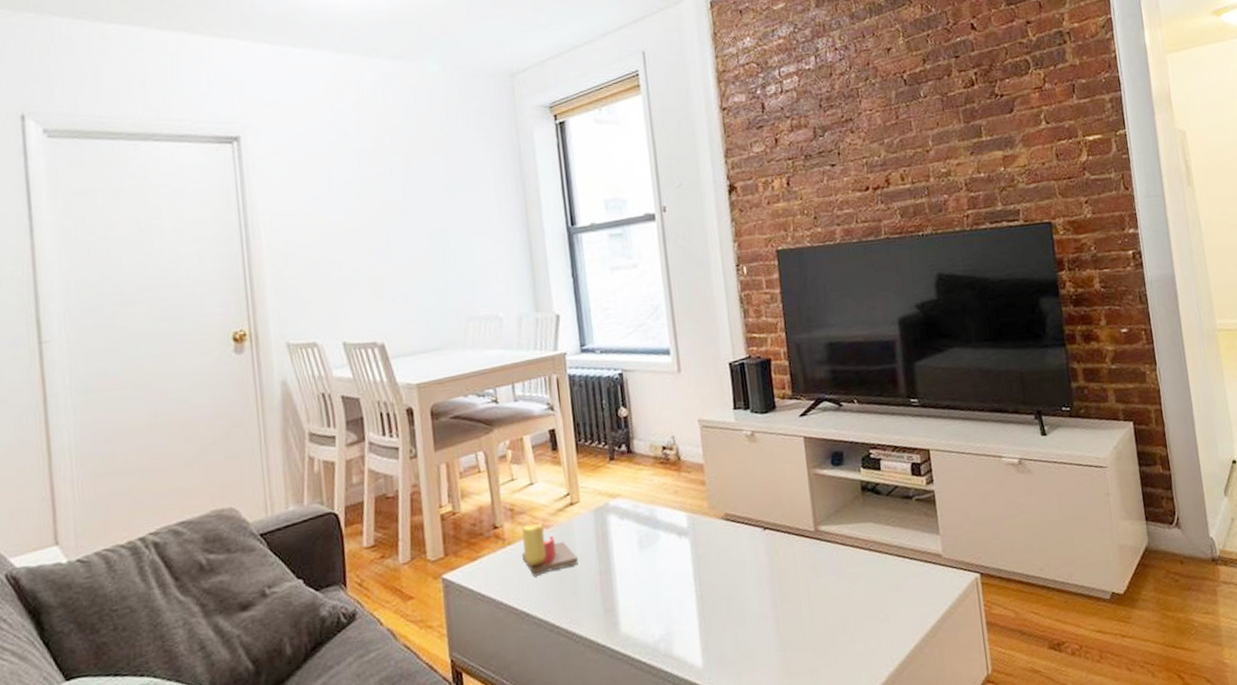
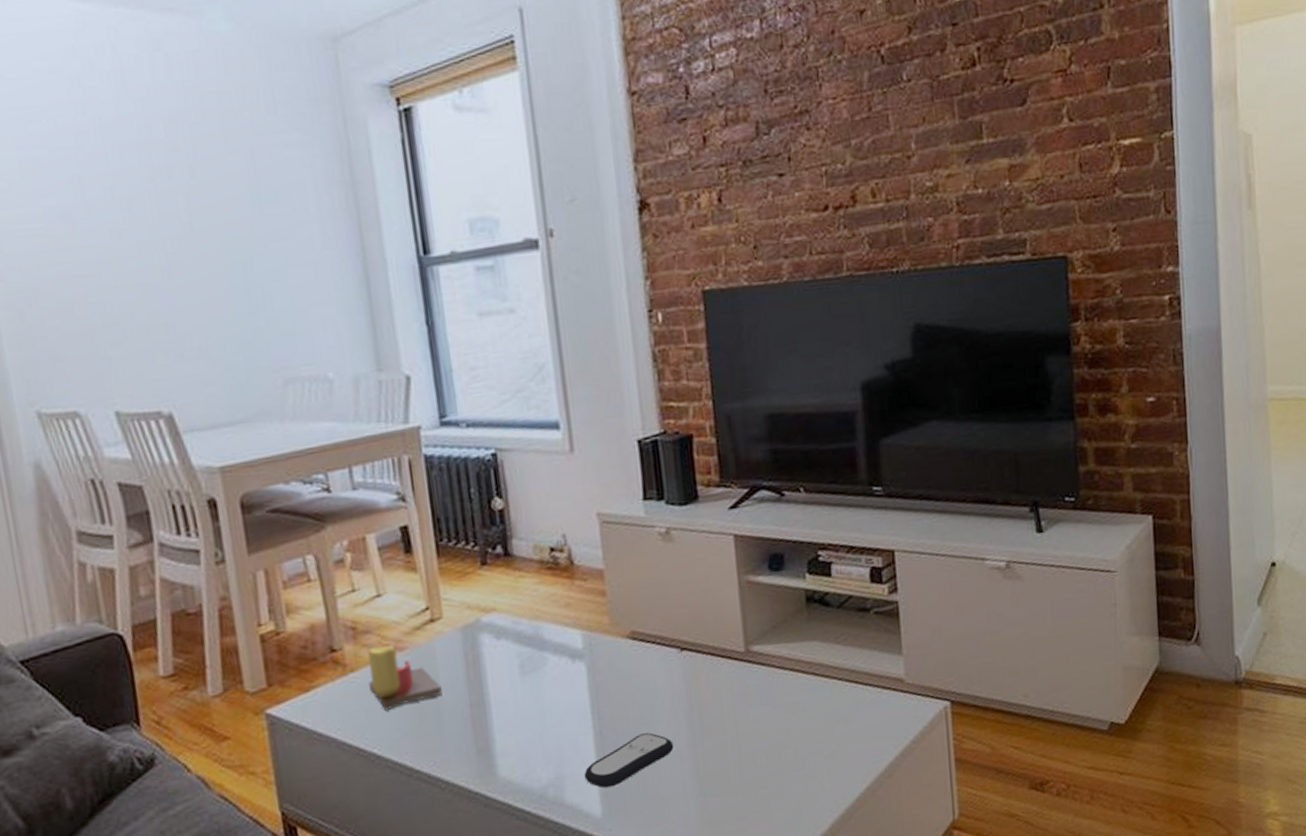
remote control: none [688,597,760,643] -> present [584,732,674,788]

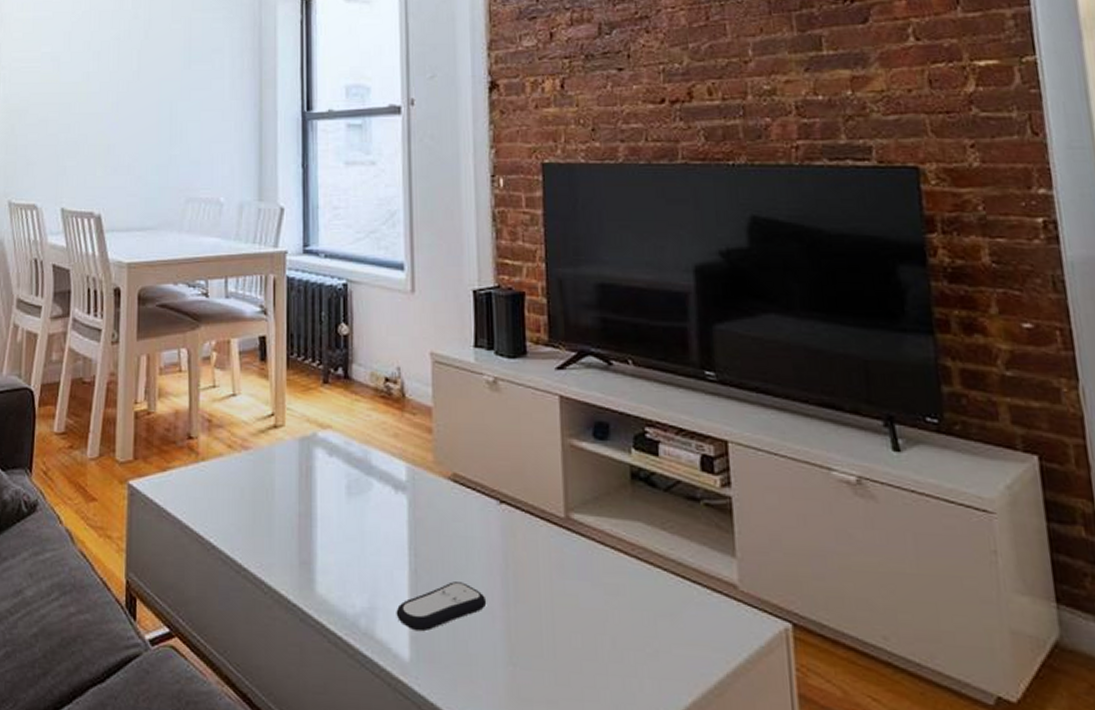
candle: present [367,645,442,712] -> none [215,441,276,505]

